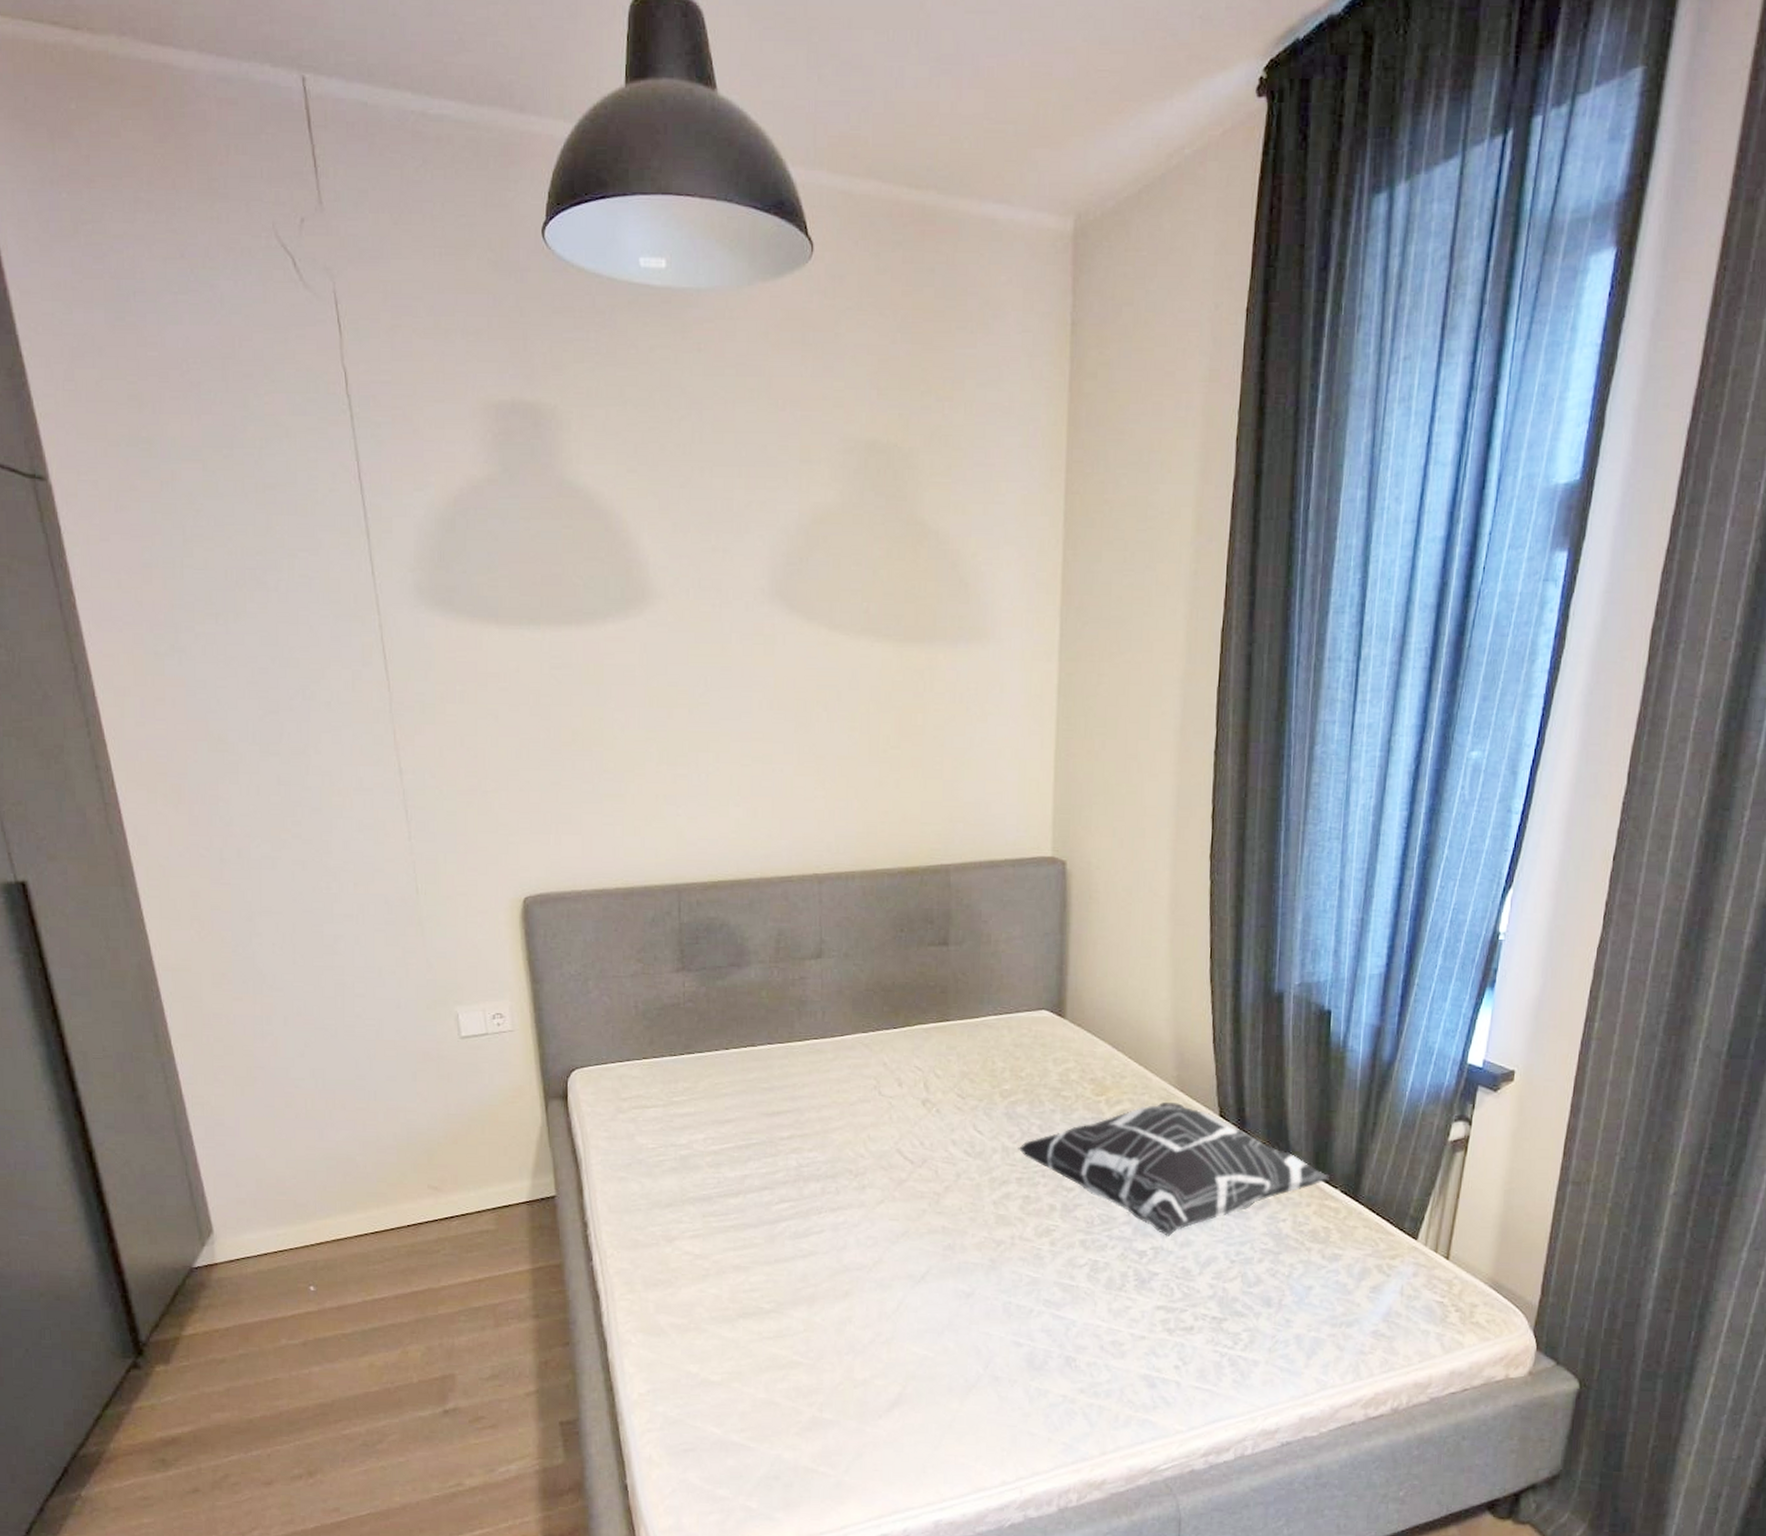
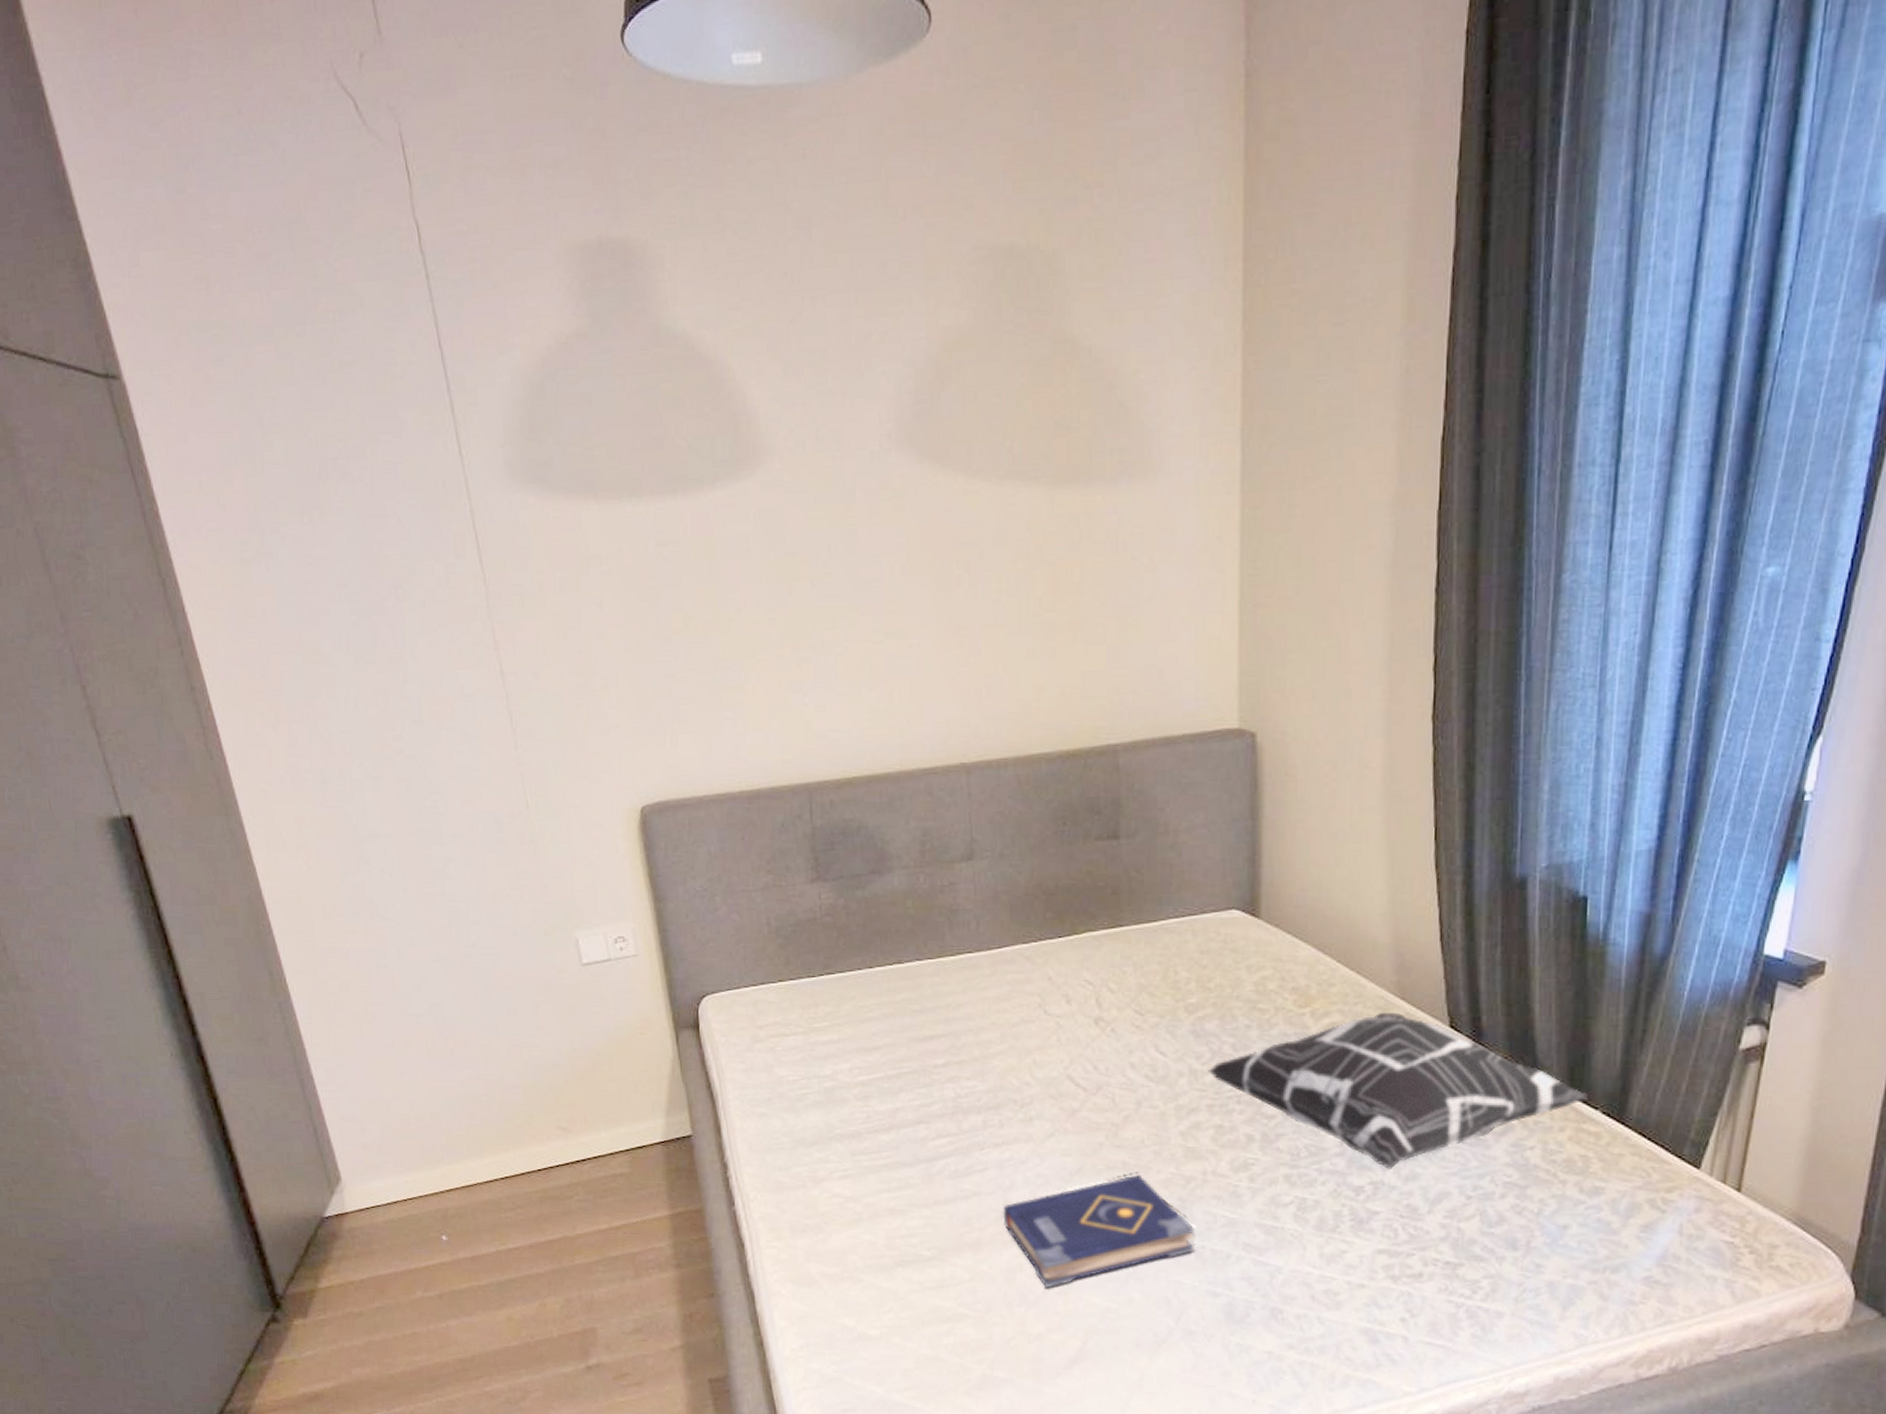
book: none [836,1238,1003,1339] -> present [1003,1175,1194,1289]

